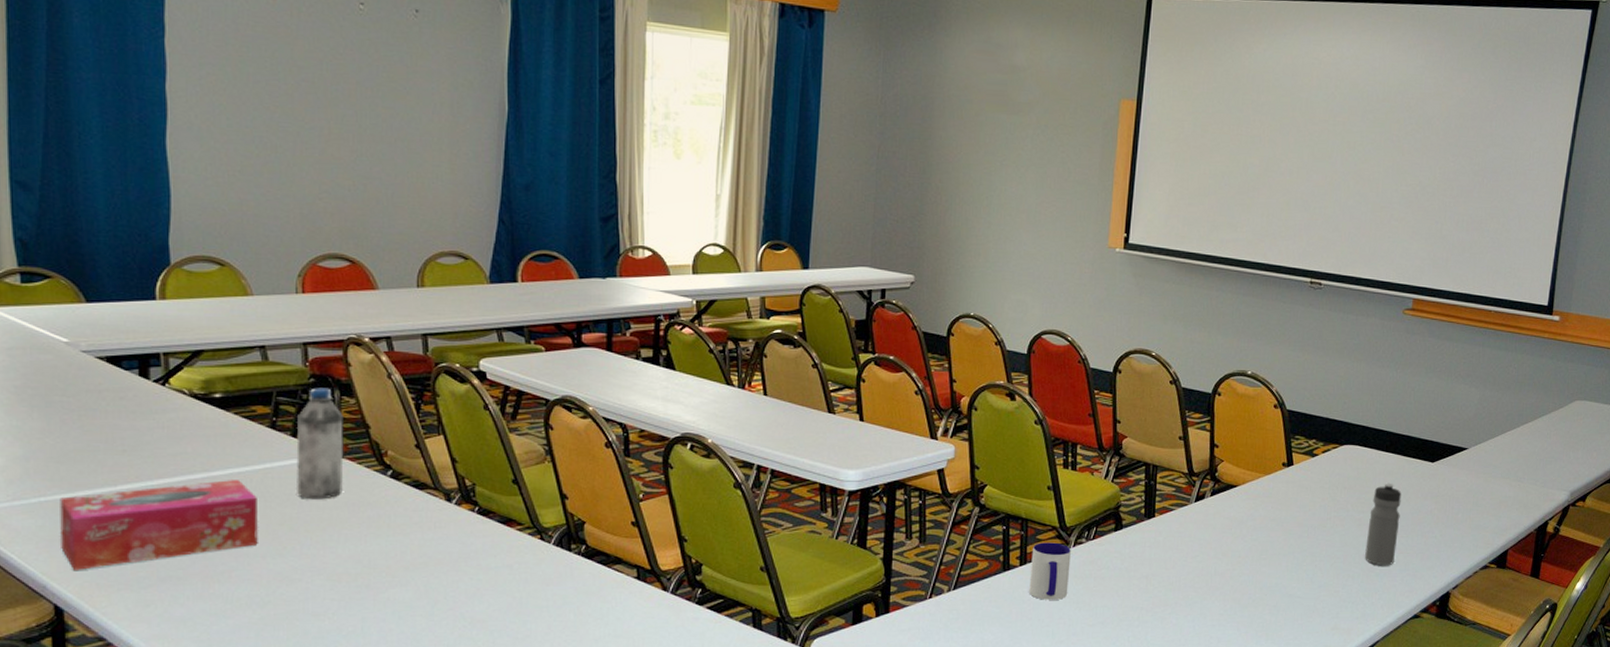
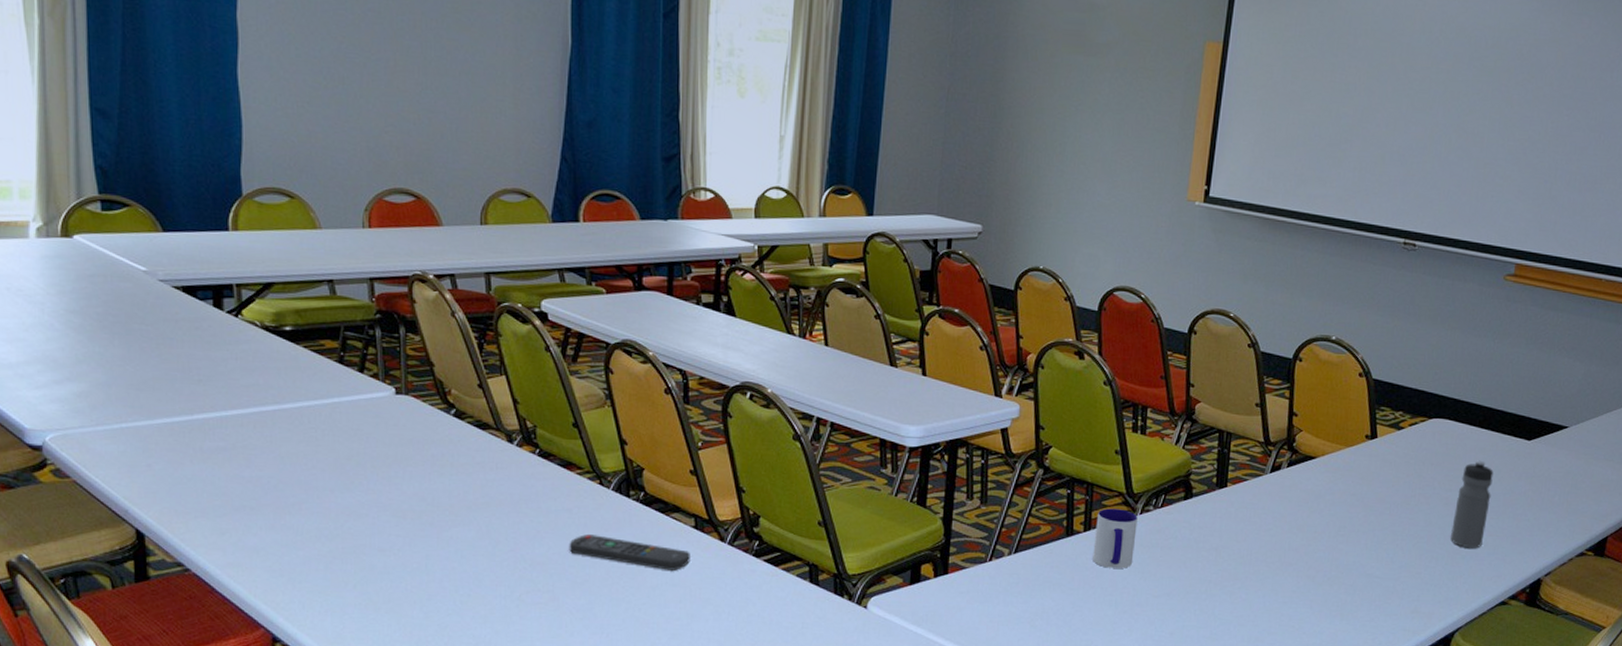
tissue box: present [60,480,258,570] -> none [140,413,327,496]
water bottle: present [296,388,344,500] -> none [363,323,409,436]
remote control: none [509,590,633,622] -> present [569,534,690,571]

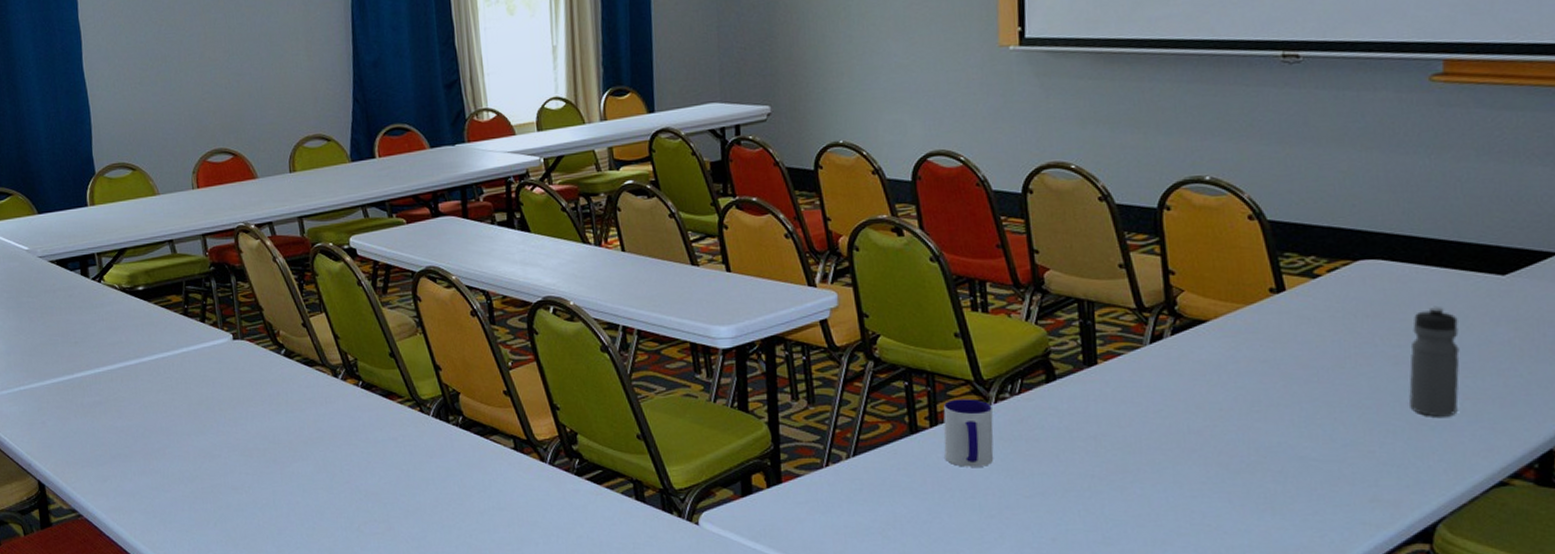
remote control: present [569,534,690,571] -> none [398,462,514,494]

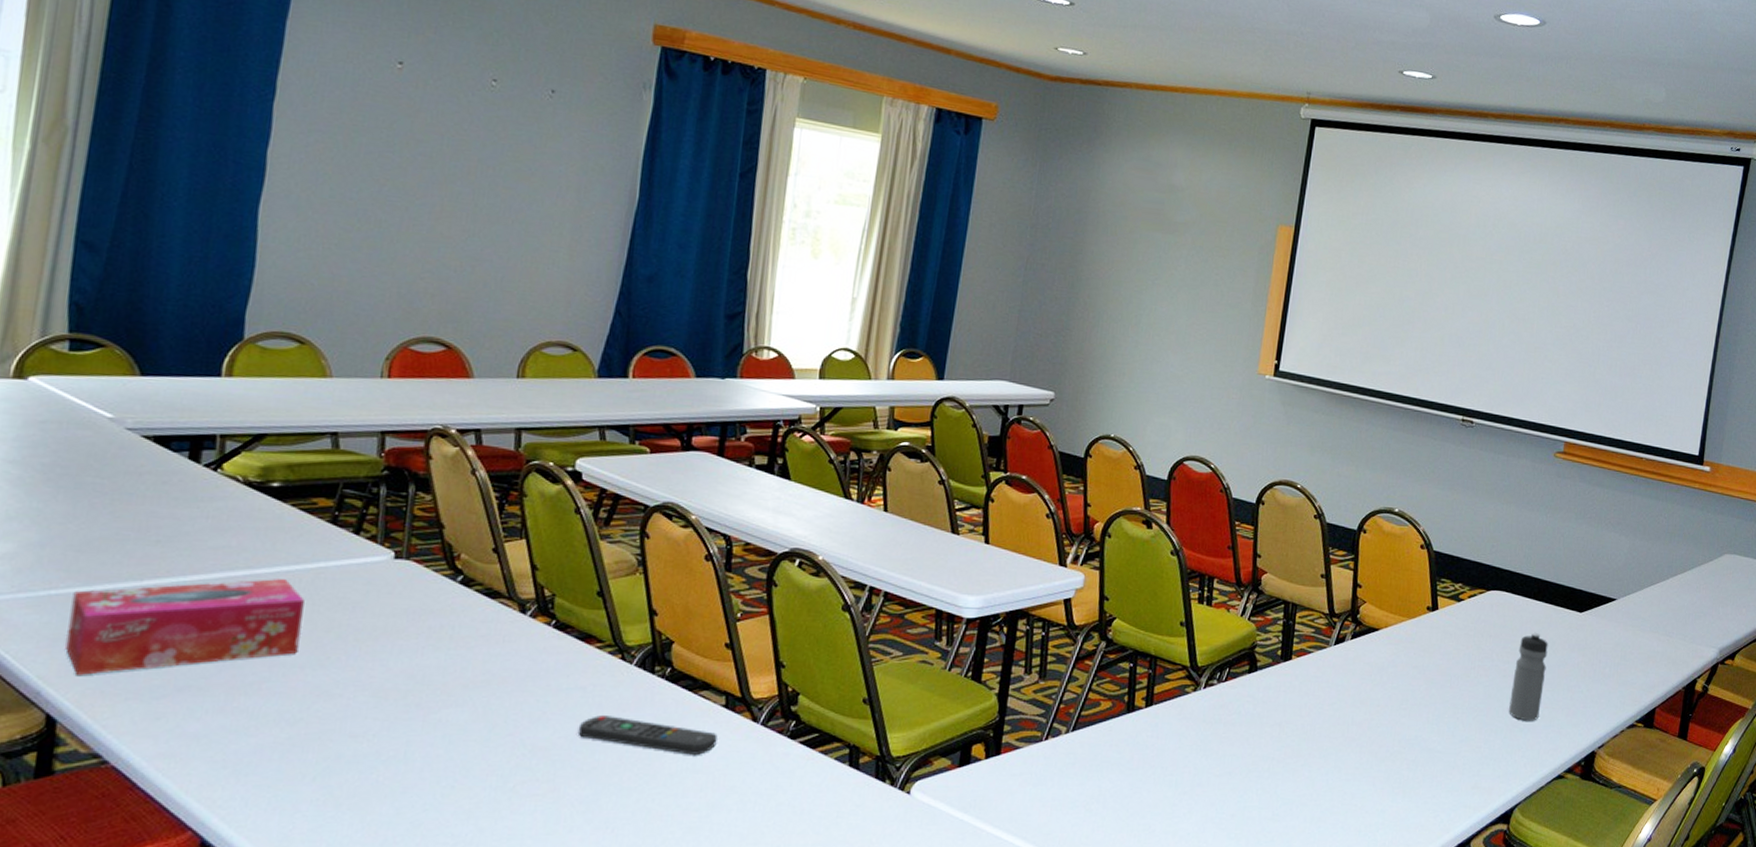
tissue box: none [34,364,183,450] -> present [65,579,305,675]
remote control: none [398,462,514,494] -> present [577,715,718,755]
mug: present [943,399,994,467] -> none [1153,683,1201,746]

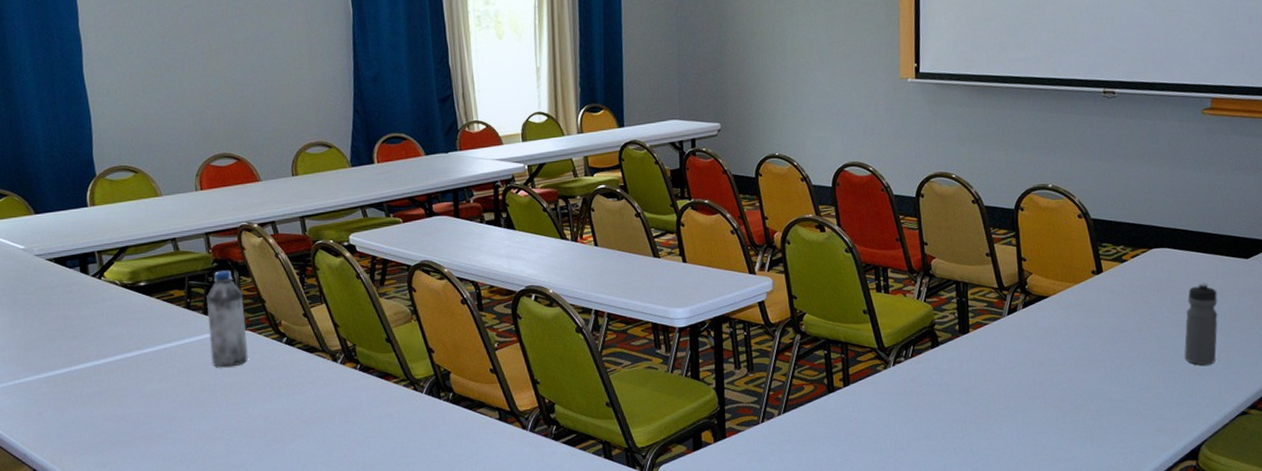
tissue box: present [65,579,305,675] -> none [30,355,185,440]
water bottle: none [351,481,416,605] -> present [206,270,248,368]
remote control: present [577,715,718,755] -> none [393,435,499,460]

